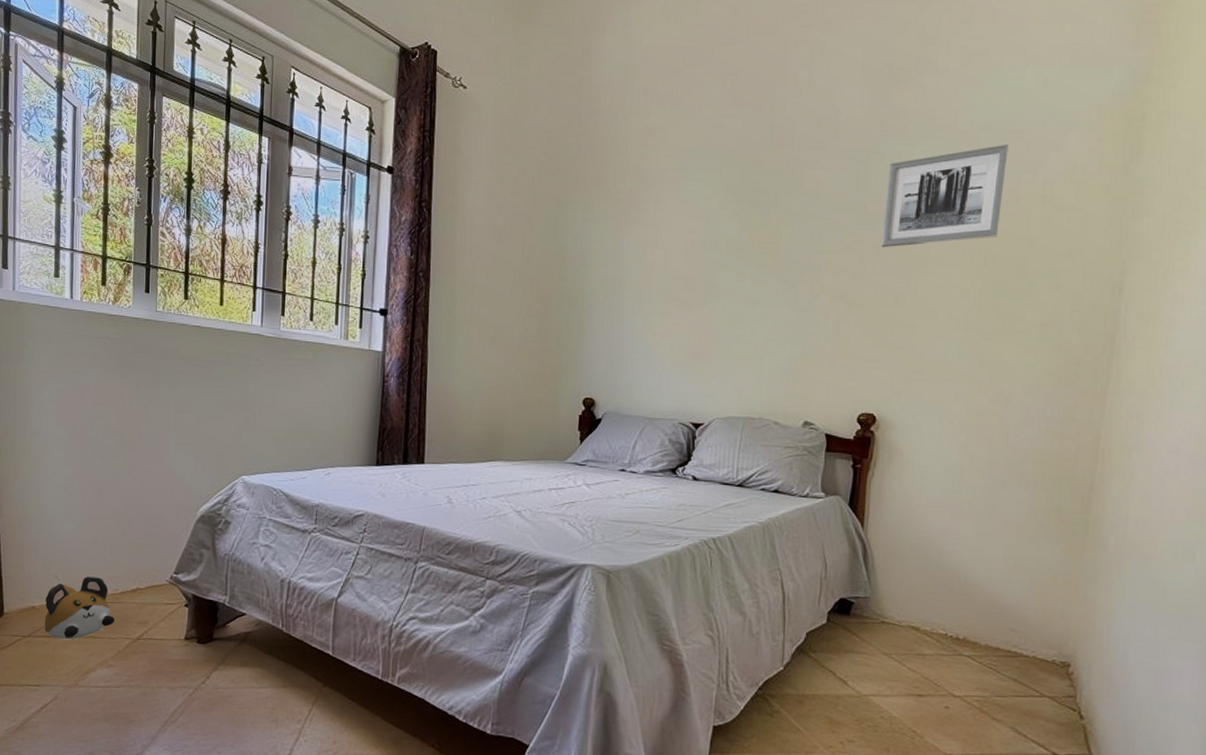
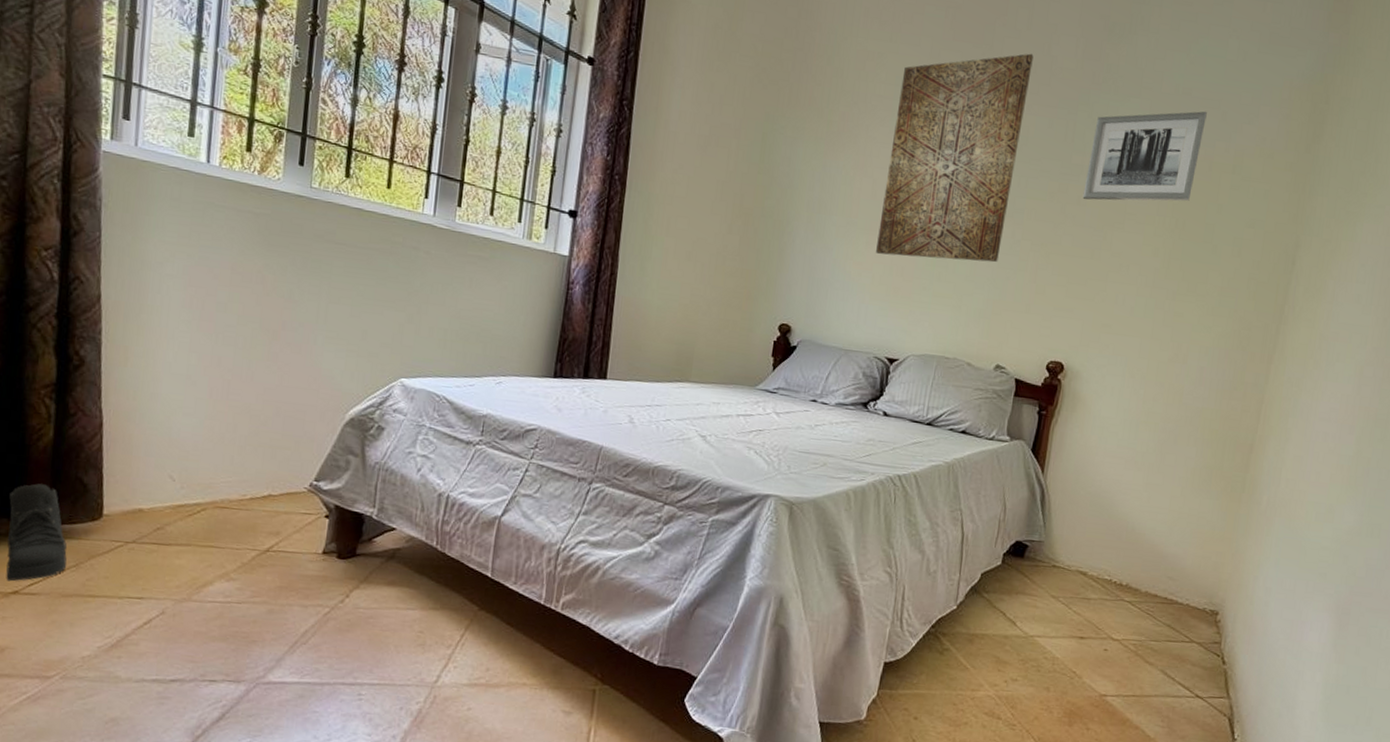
plush toy: present [44,576,115,640] -> none [153,478,241,549]
wall art: none [673,109,817,322] -> present [876,53,1034,263]

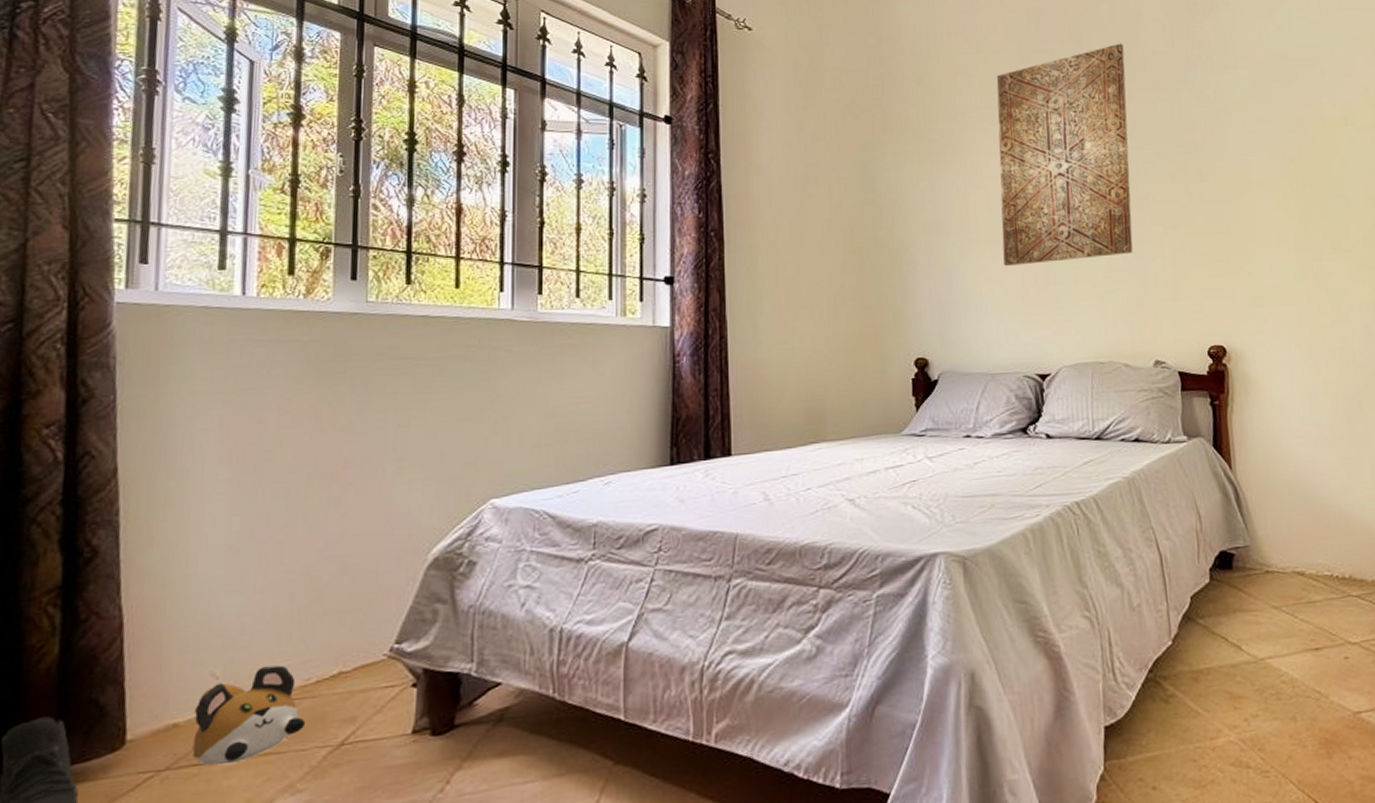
plush toy: none [153,478,241,549] -> present [193,665,306,766]
wall art: present [1082,111,1207,202] -> none [1200,71,1311,176]

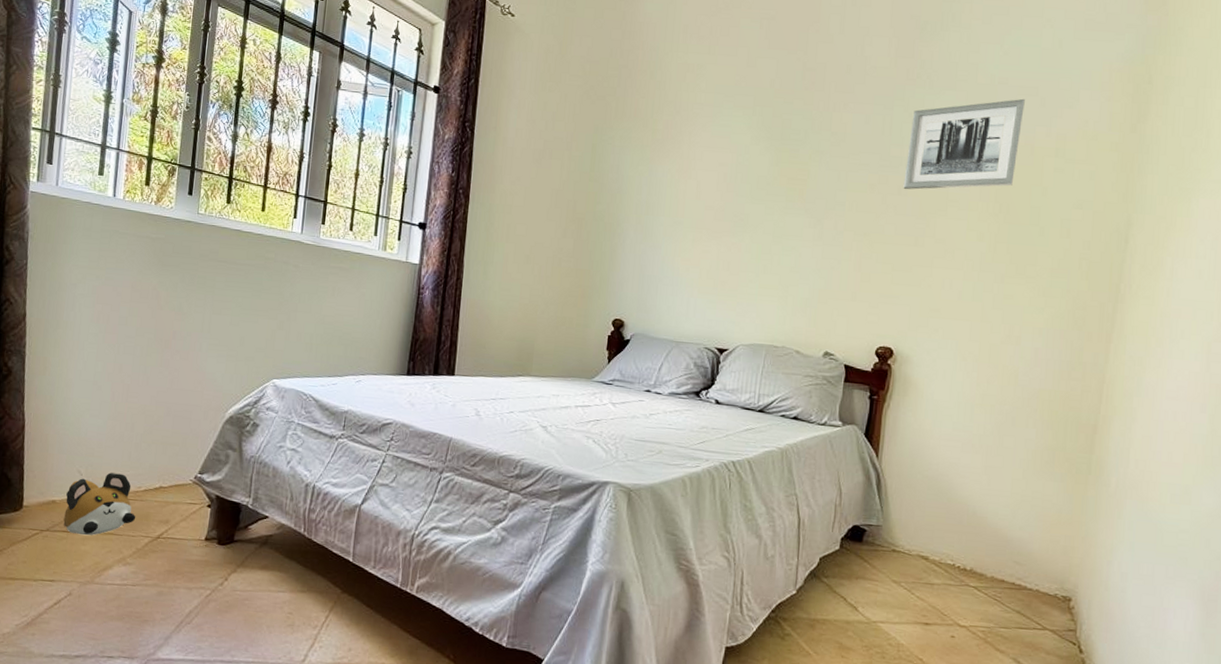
wall art: present [996,43,1133,266] -> none [702,55,847,254]
wall art: none [1200,71,1311,176] -> present [903,98,1025,190]

